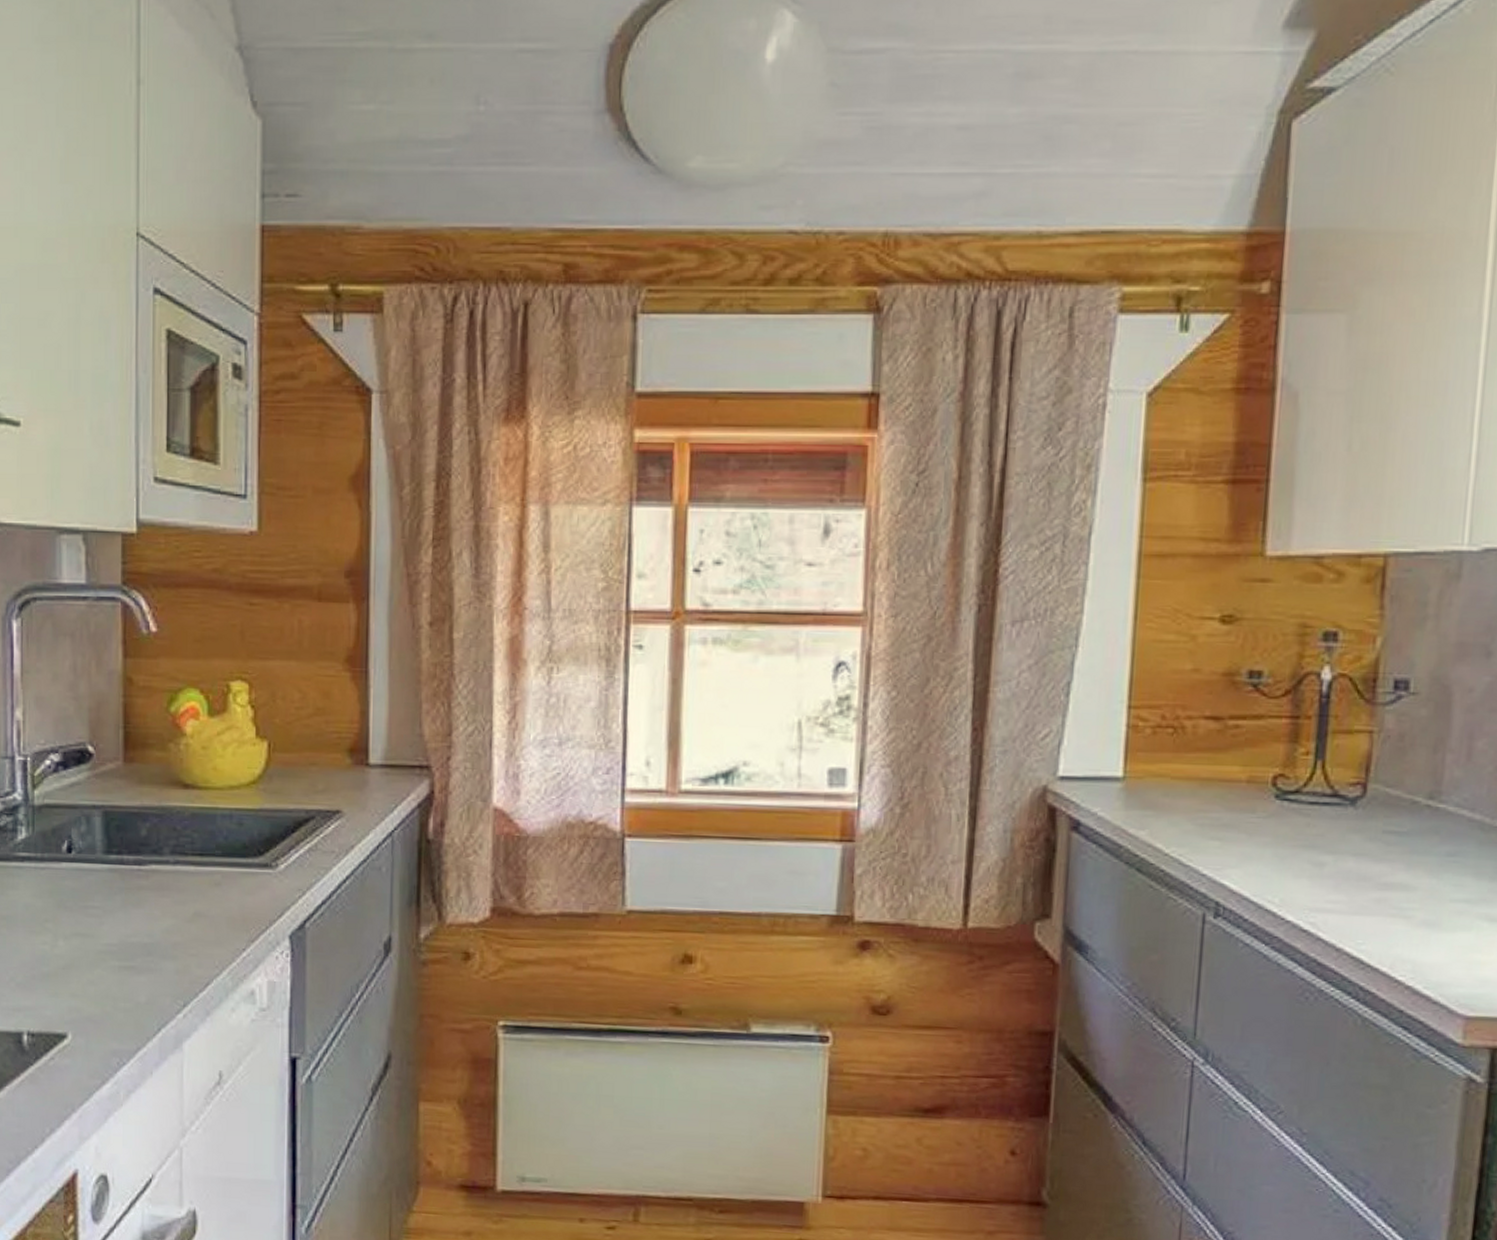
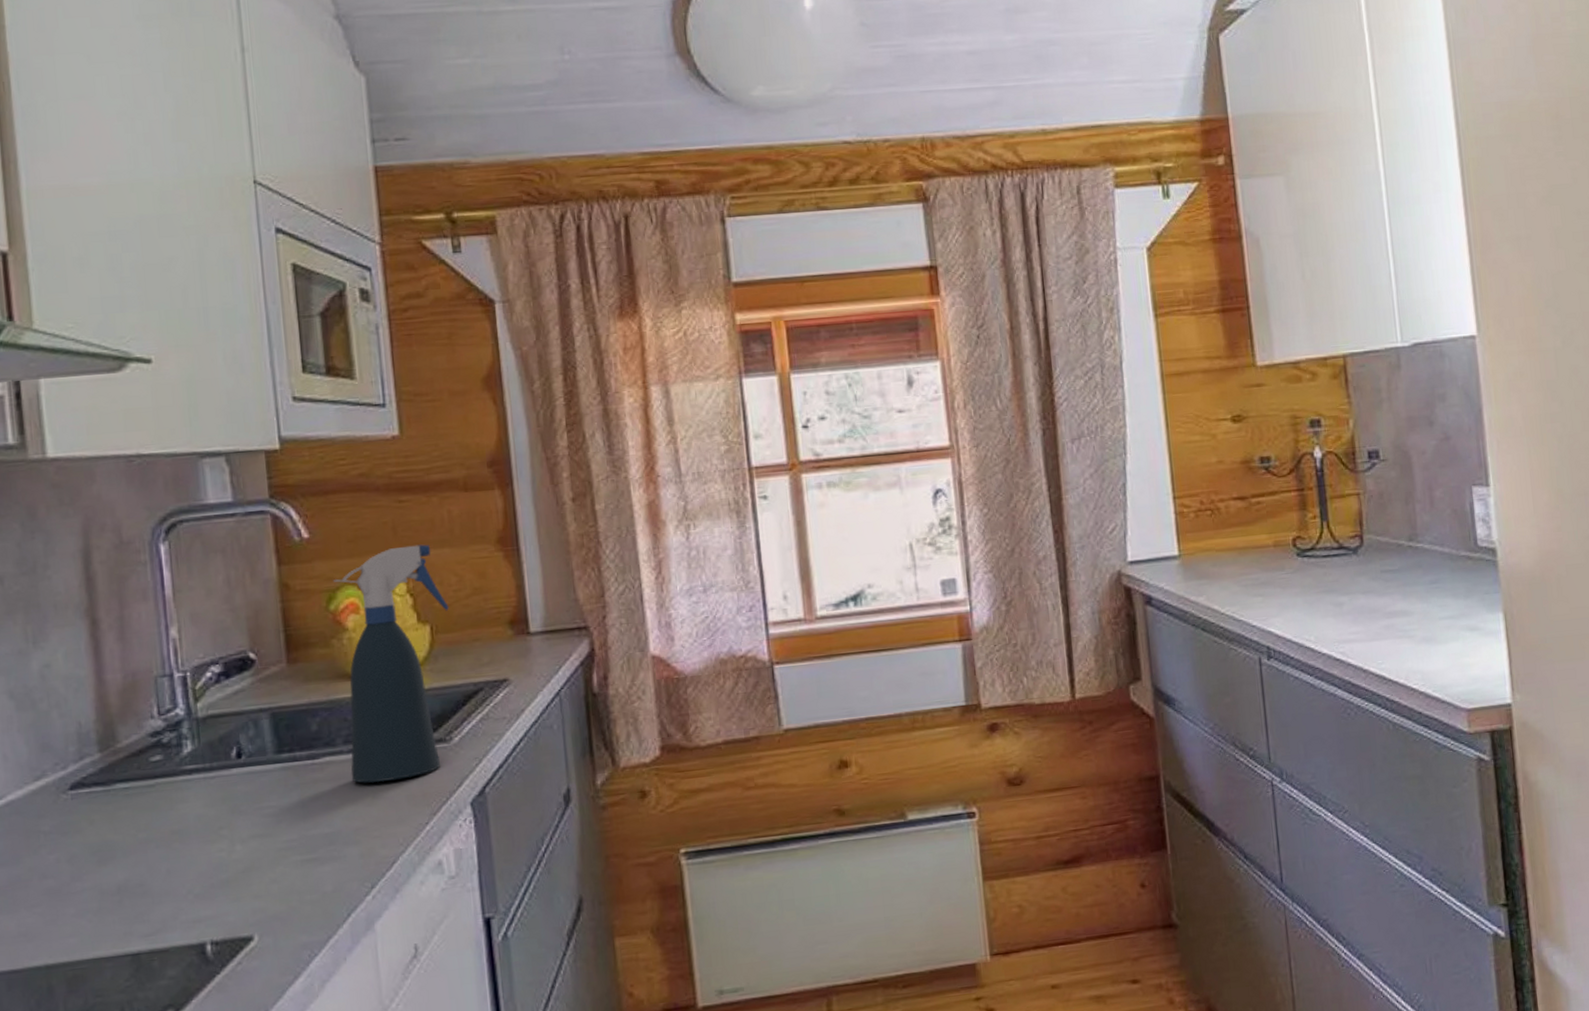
spray bottle: none [174,653,289,900] -> present [332,544,449,783]

